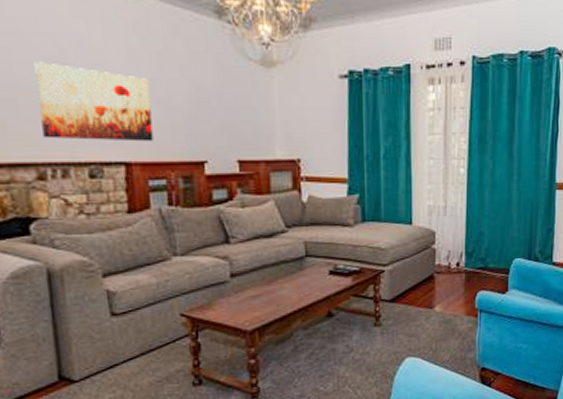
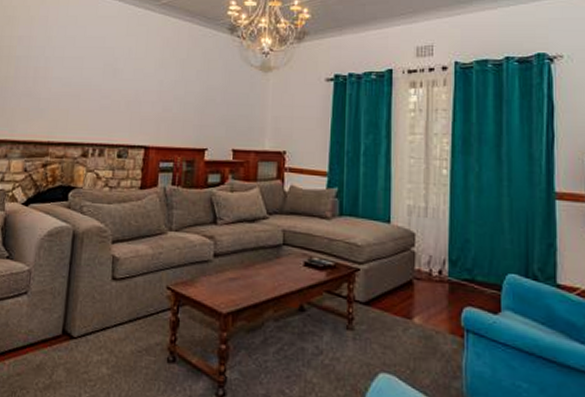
wall art: present [34,62,153,142] -> none [92,67,172,130]

